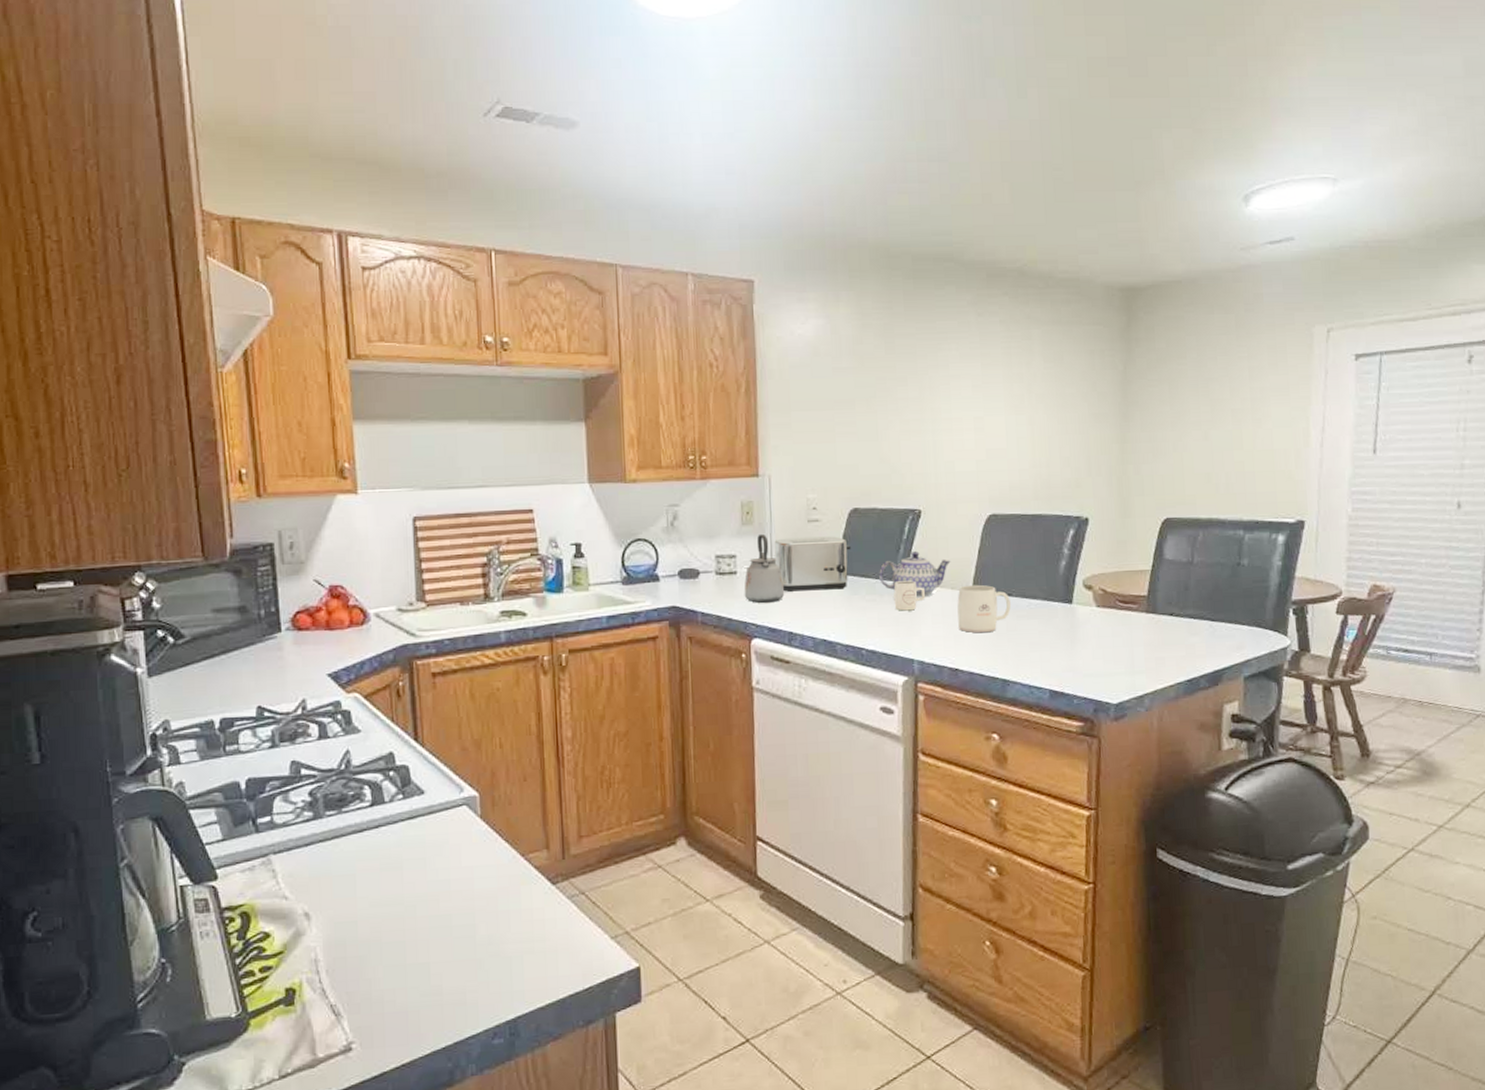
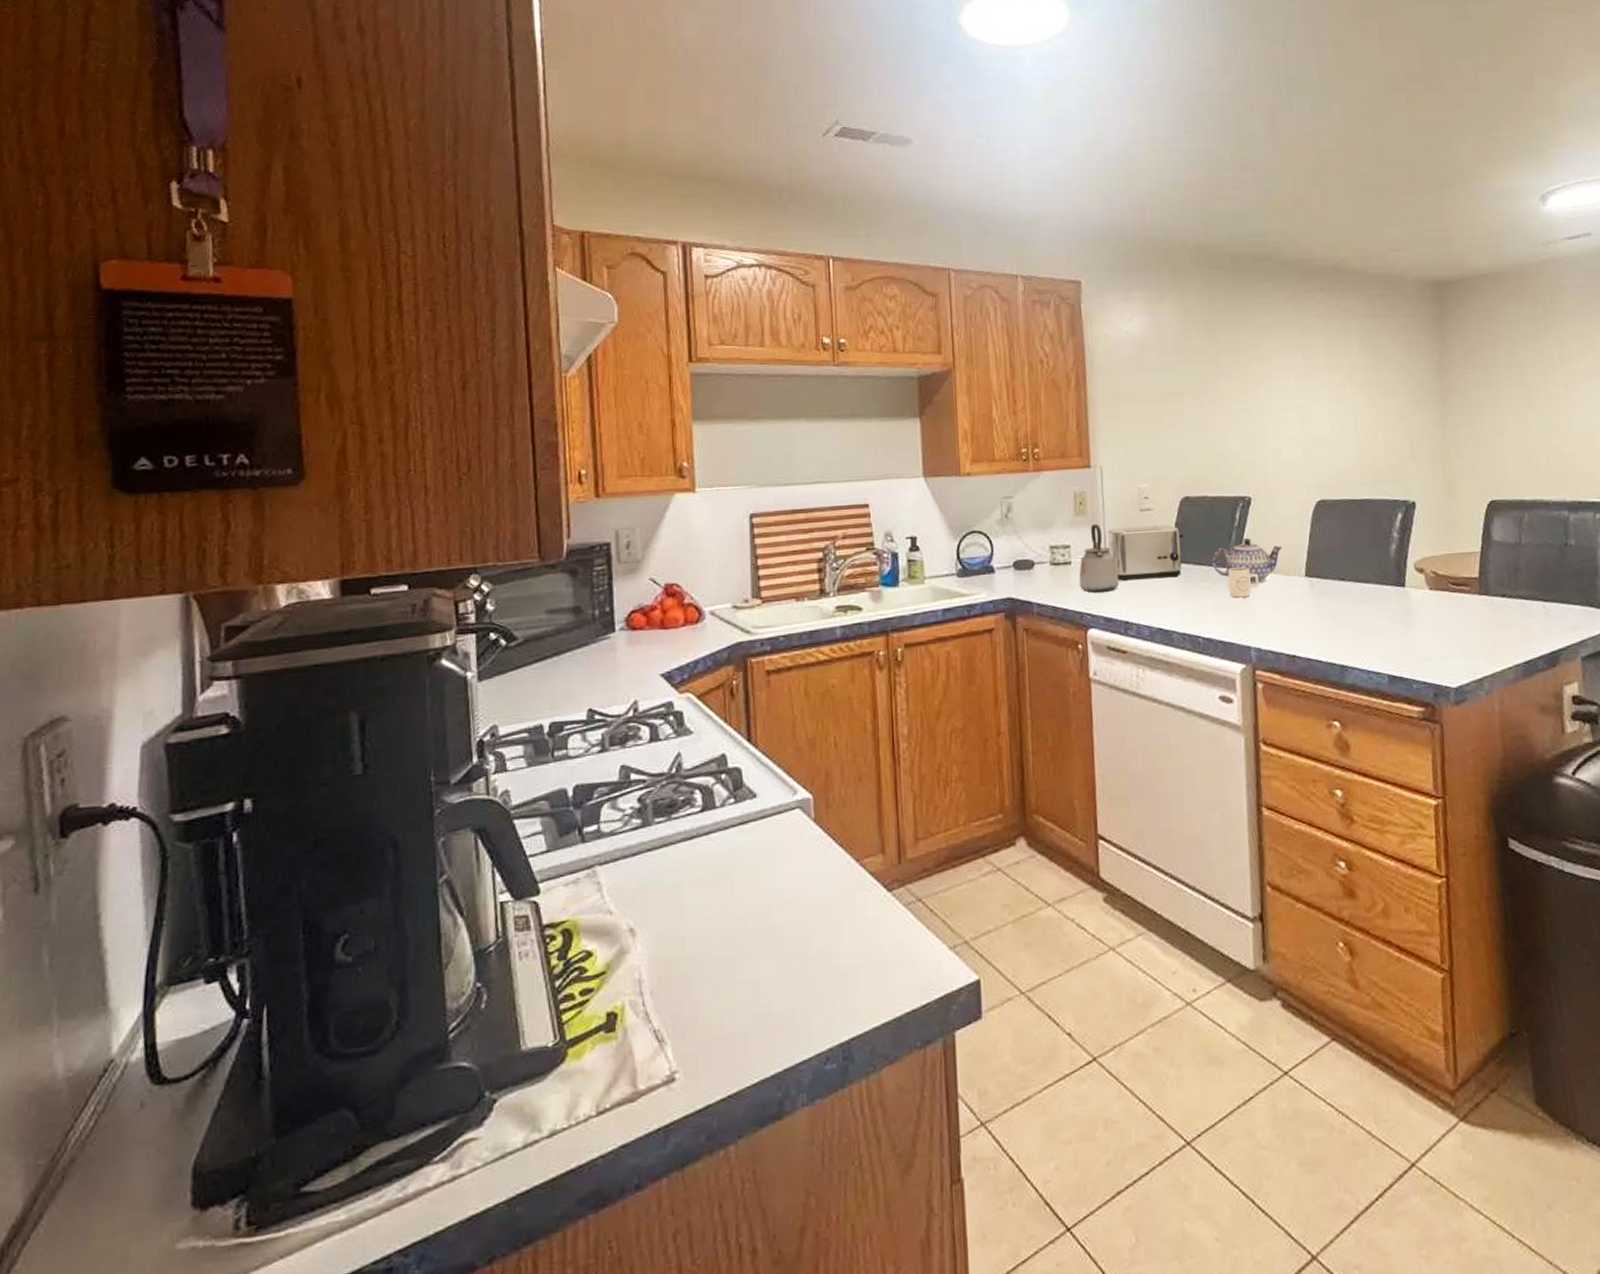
mug: present [957,584,1011,633] -> none [1291,569,1345,619]

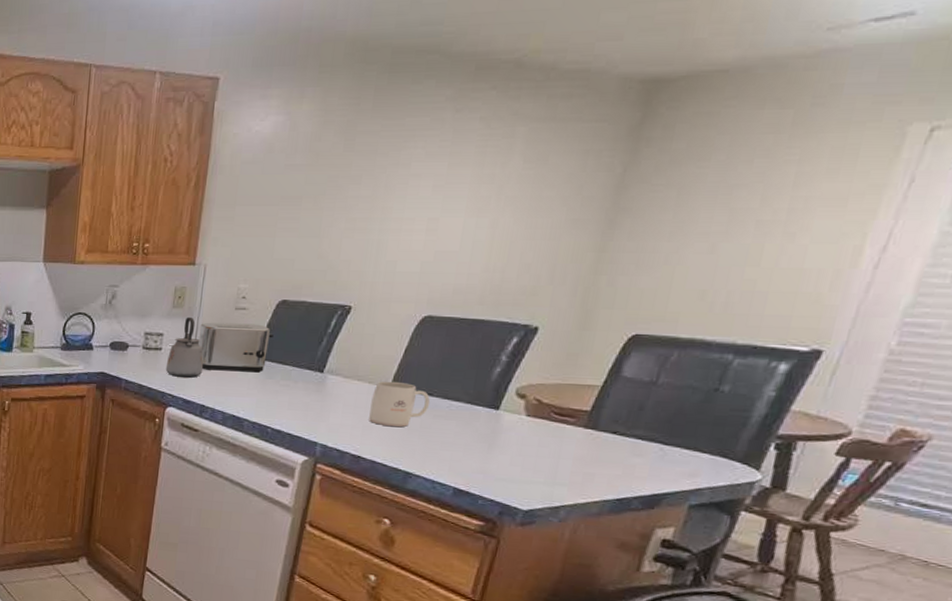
teapot: present [1212,537,1283,585] -> none [296,344,373,388]
mug: present [1227,567,1259,598] -> none [307,370,342,399]
mug: none [1291,569,1345,619] -> present [369,381,430,427]

